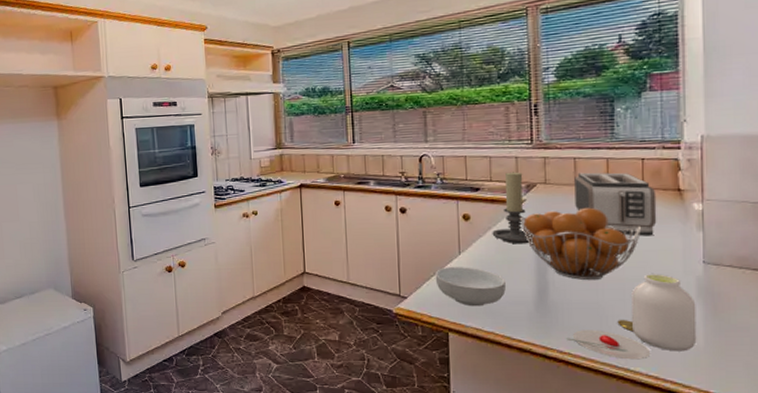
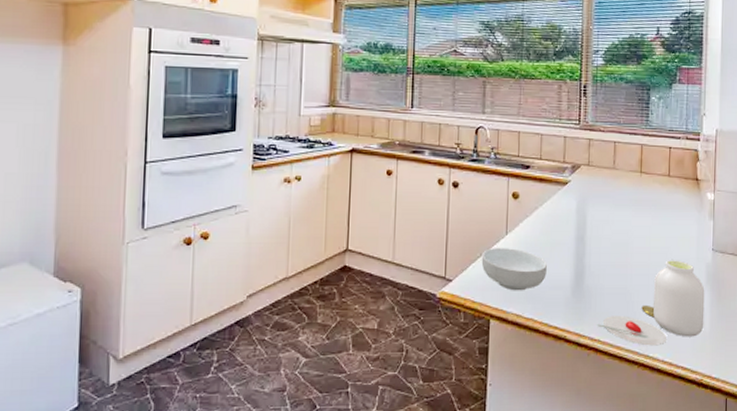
candle holder: present [492,172,534,244] -> none [538,151,575,226]
fruit basket: present [520,207,642,281] -> none [564,192,666,266]
toaster: present [574,172,657,235] -> none [612,157,679,221]

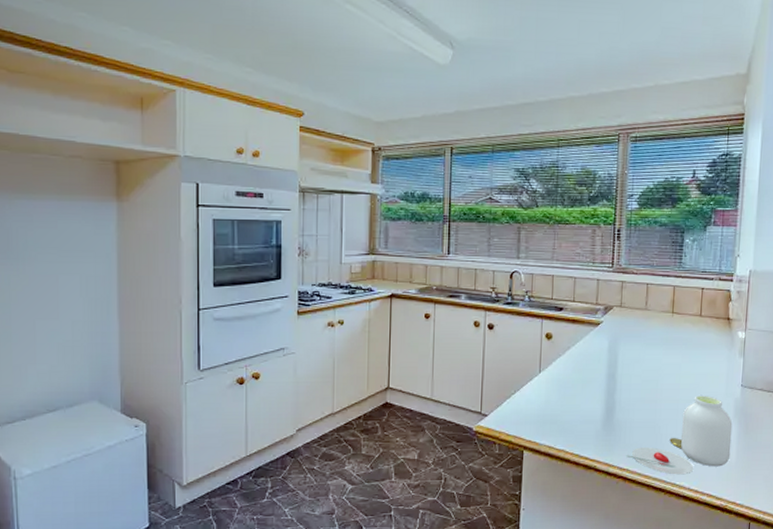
cereal bowl: present [481,247,547,291] -> none [515,384,579,425]

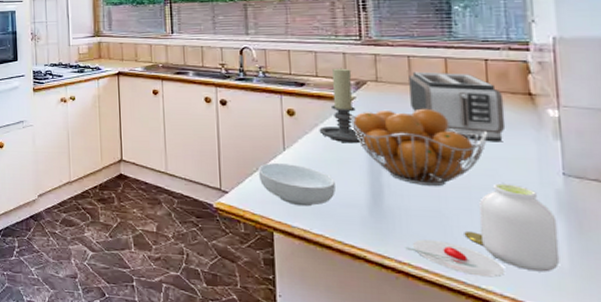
cereal bowl: none [515,384,579,425] -> present [258,162,336,207]
candle holder: none [571,293,607,365] -> present [319,68,365,144]
fruit basket: none [596,331,697,401] -> present [350,108,489,187]
toaster: none [644,298,711,359] -> present [409,71,506,141]

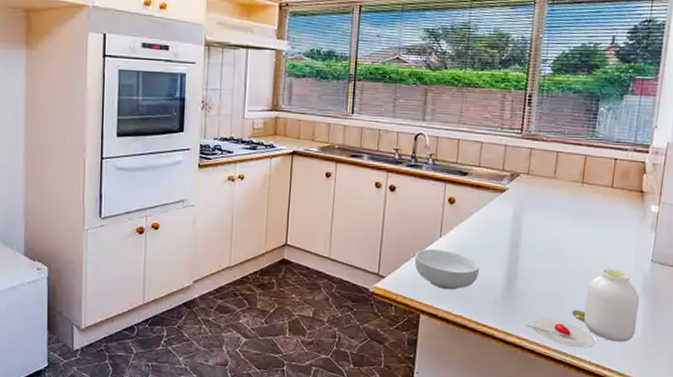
candle holder: present [319,68,365,144] -> none [473,159,511,232]
fruit basket: present [350,108,489,187] -> none [500,201,606,272]
toaster: present [409,71,506,141] -> none [551,166,623,232]

